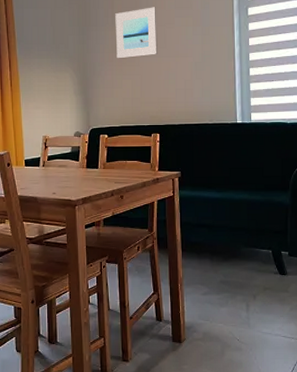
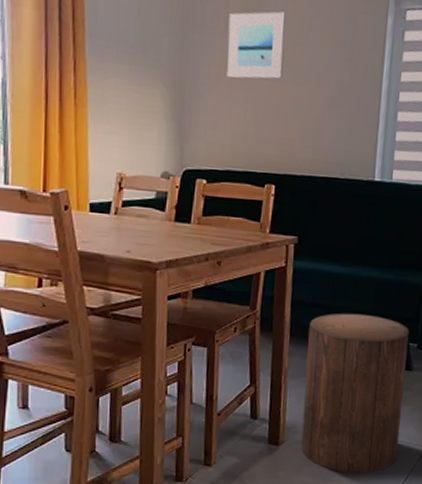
stool: none [196,229,283,365] -> present [301,313,409,472]

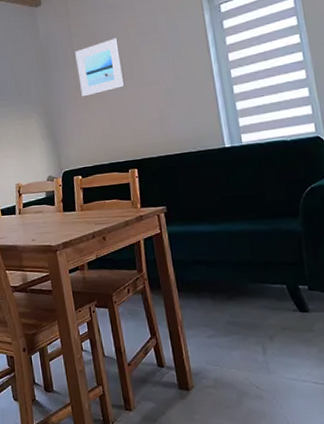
stool: present [301,313,409,472] -> none [193,264,315,415]

